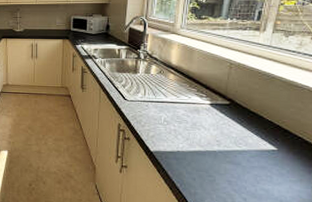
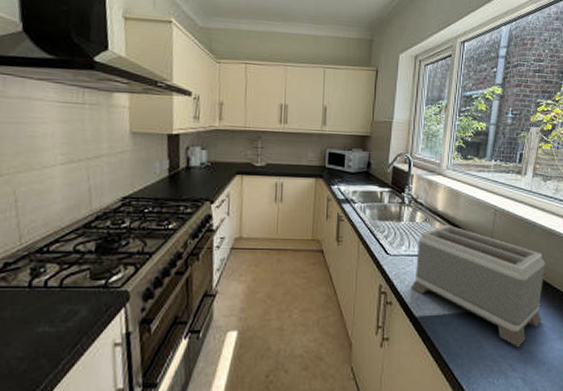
toaster: none [146,76,285,185] -> present [410,224,545,348]

